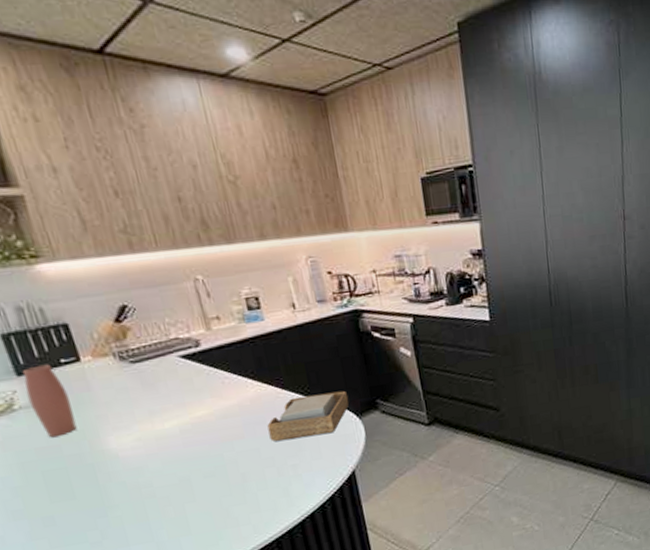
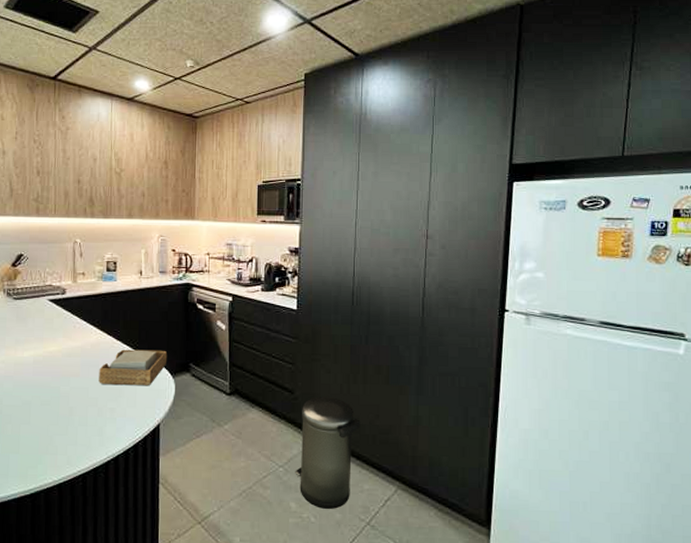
pedal bin: none [510,406,574,516] -> present [295,397,361,509]

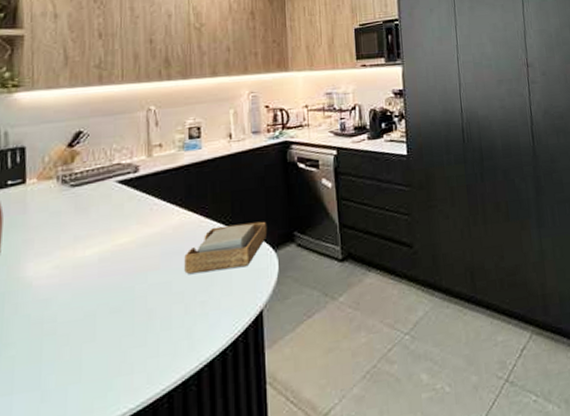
pedal bin: present [295,397,361,509] -> none [422,244,487,374]

